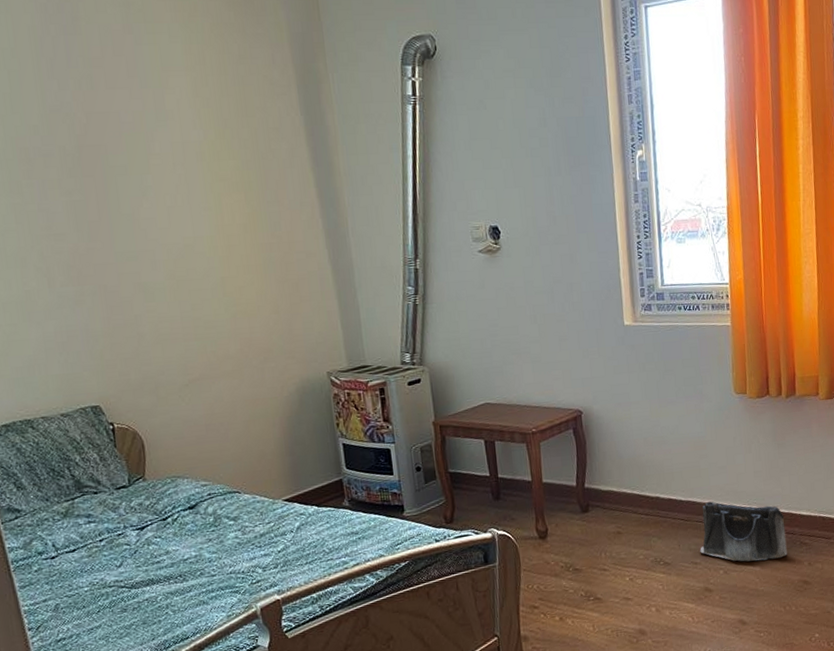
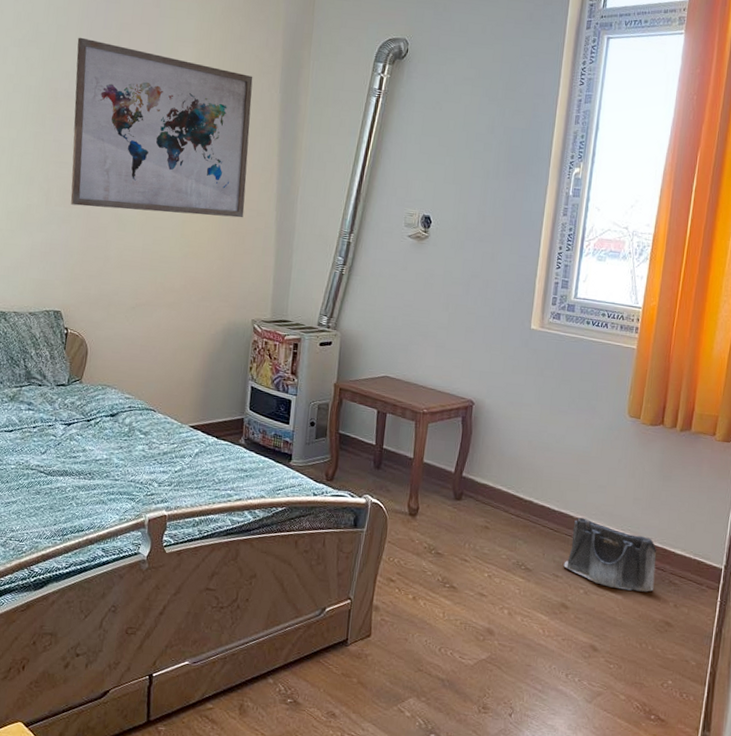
wall art: none [38,82,291,282] -> present [70,37,253,218]

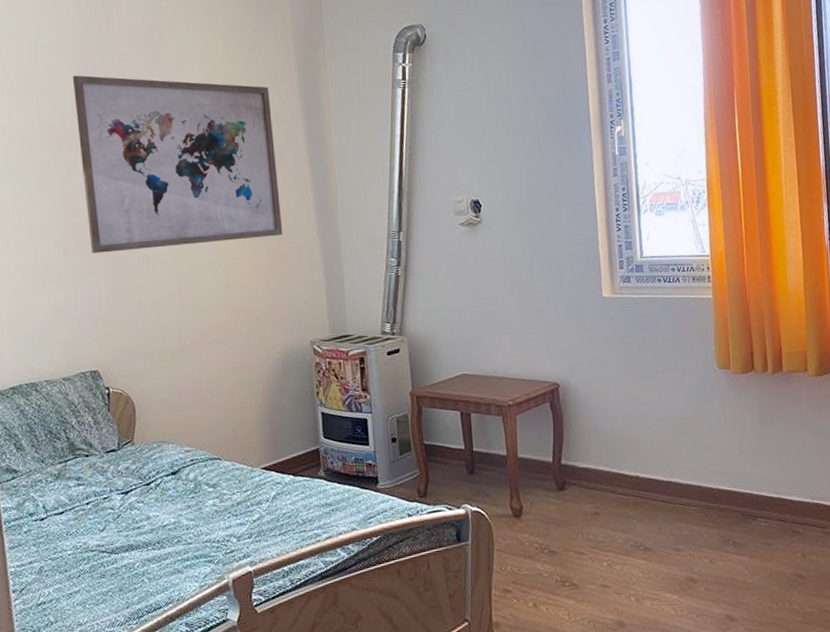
saddlebag: present [563,518,657,592] -> none [683,483,779,550]

